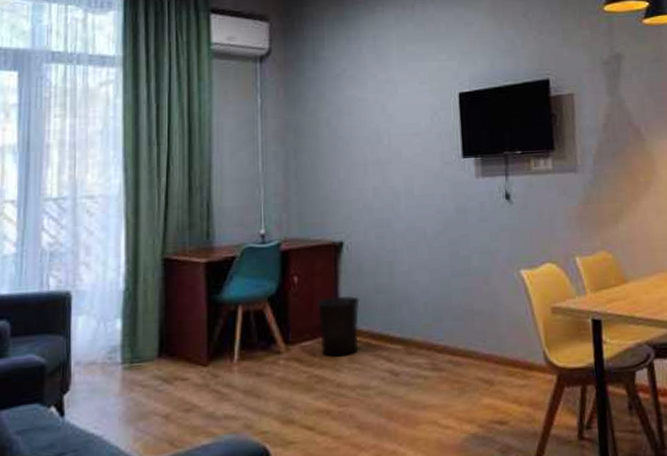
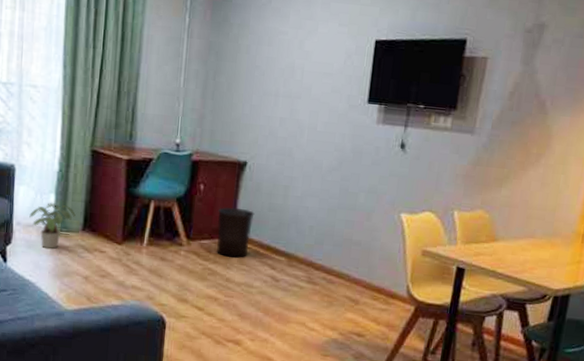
potted plant: none [91,330,148,389] -> present [29,203,76,249]

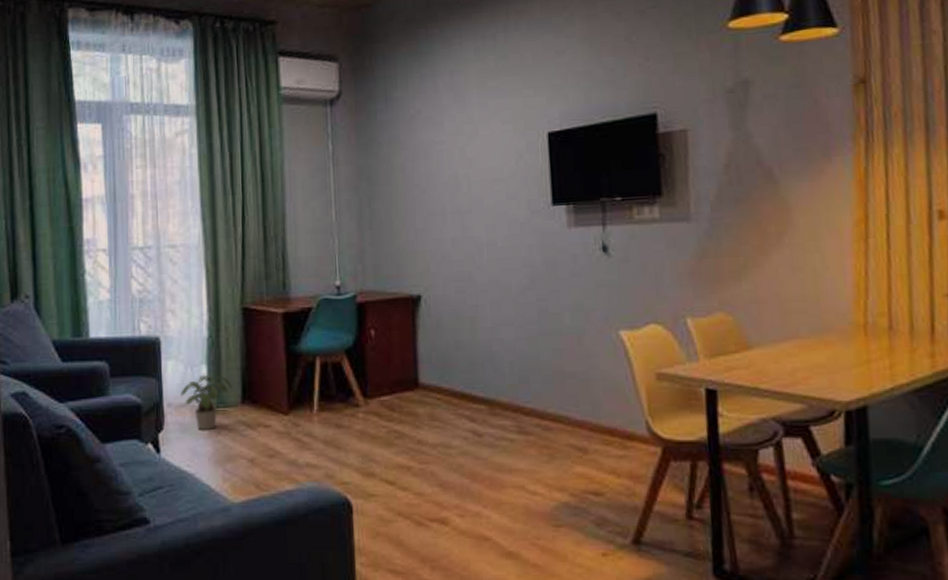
waste bin: present [215,206,255,258] -> none [395,352,440,415]

